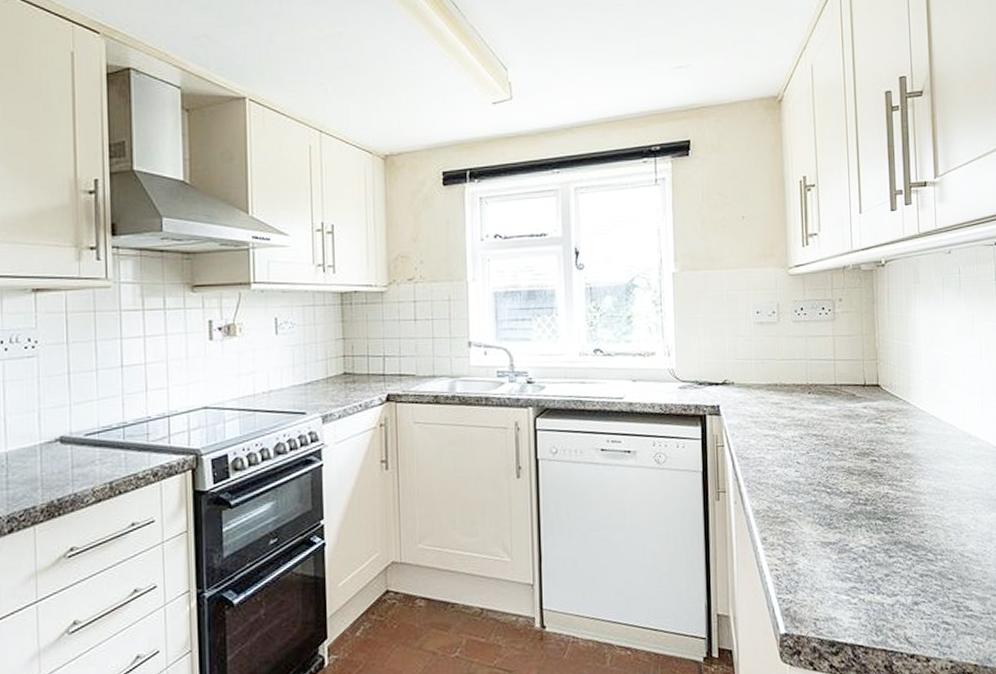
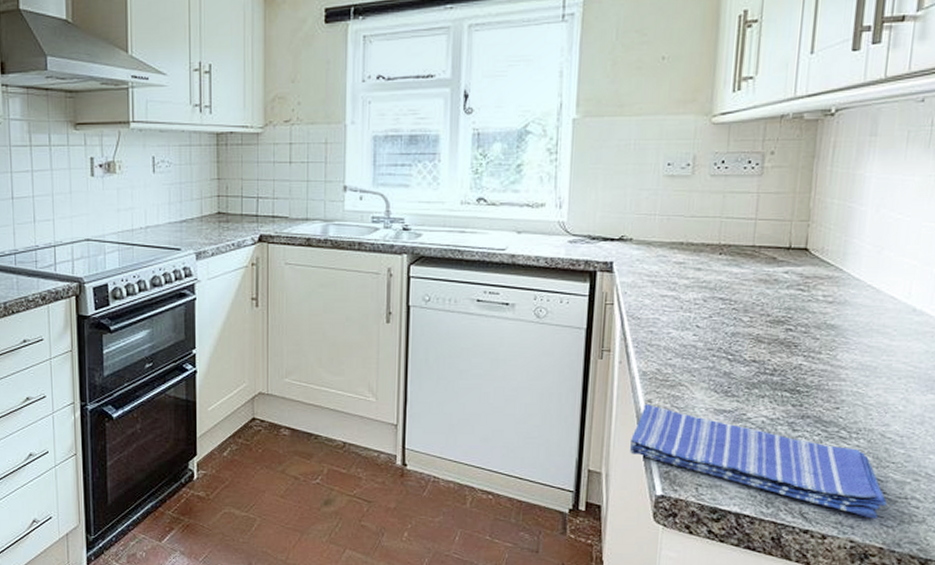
dish towel: none [751,542,974,637] -> present [629,404,887,519]

